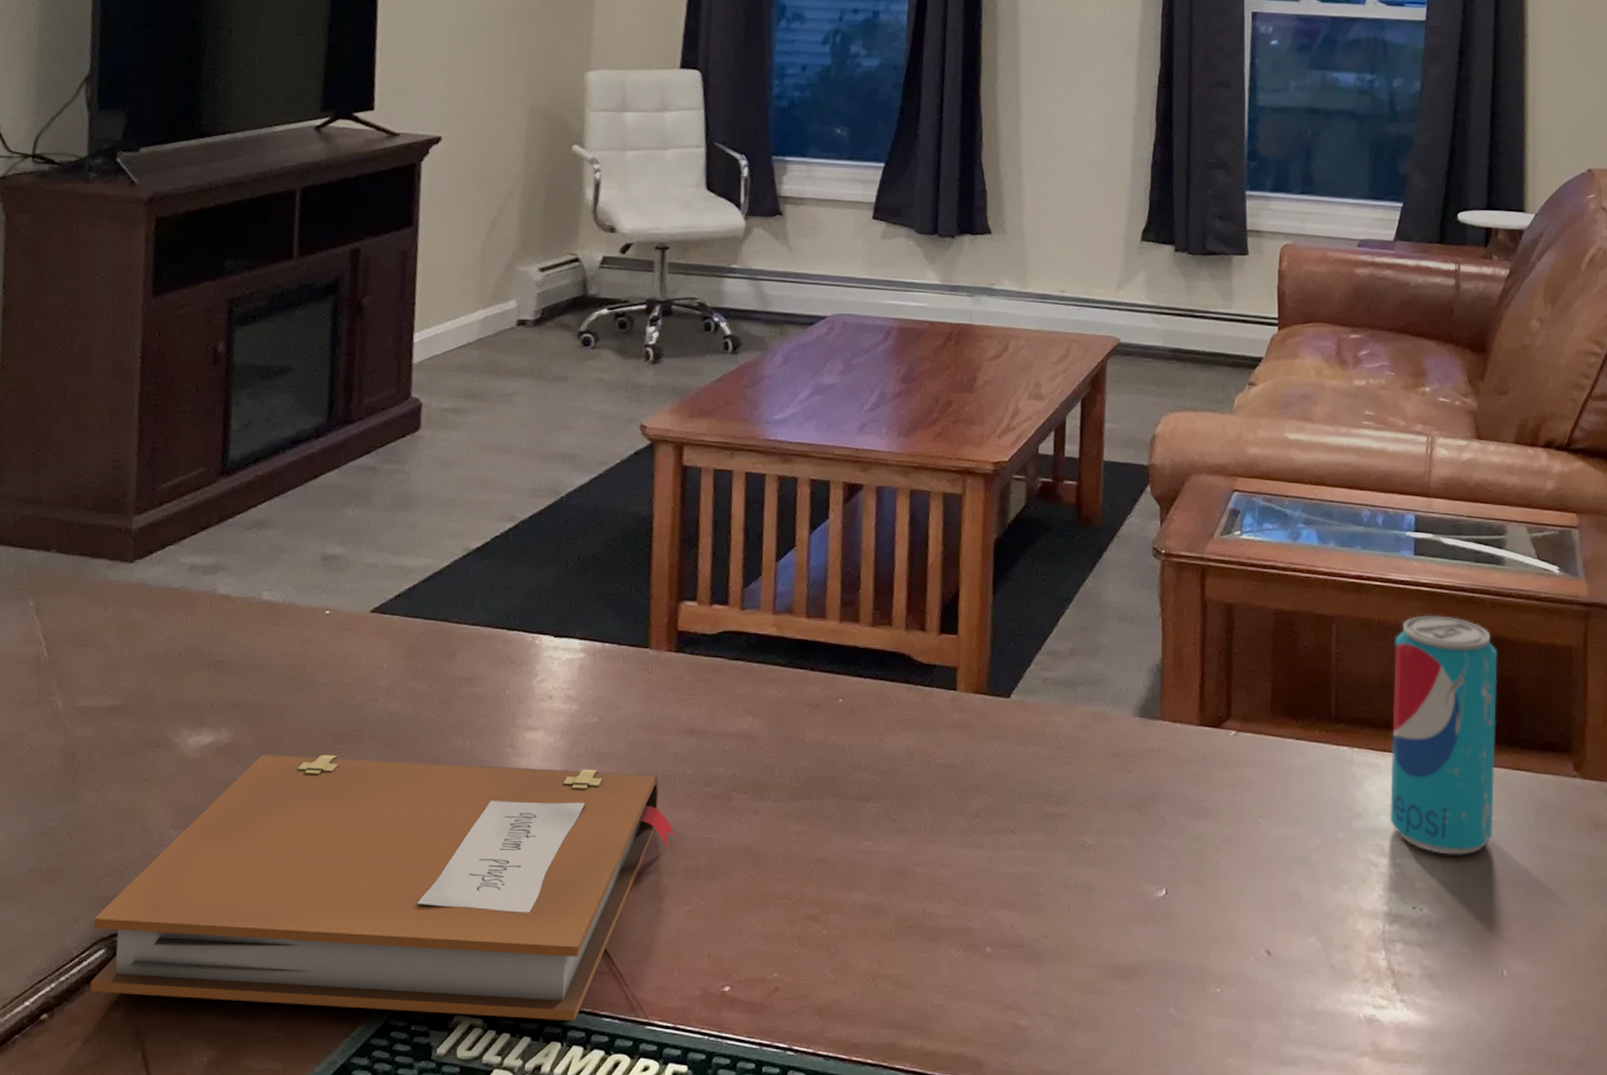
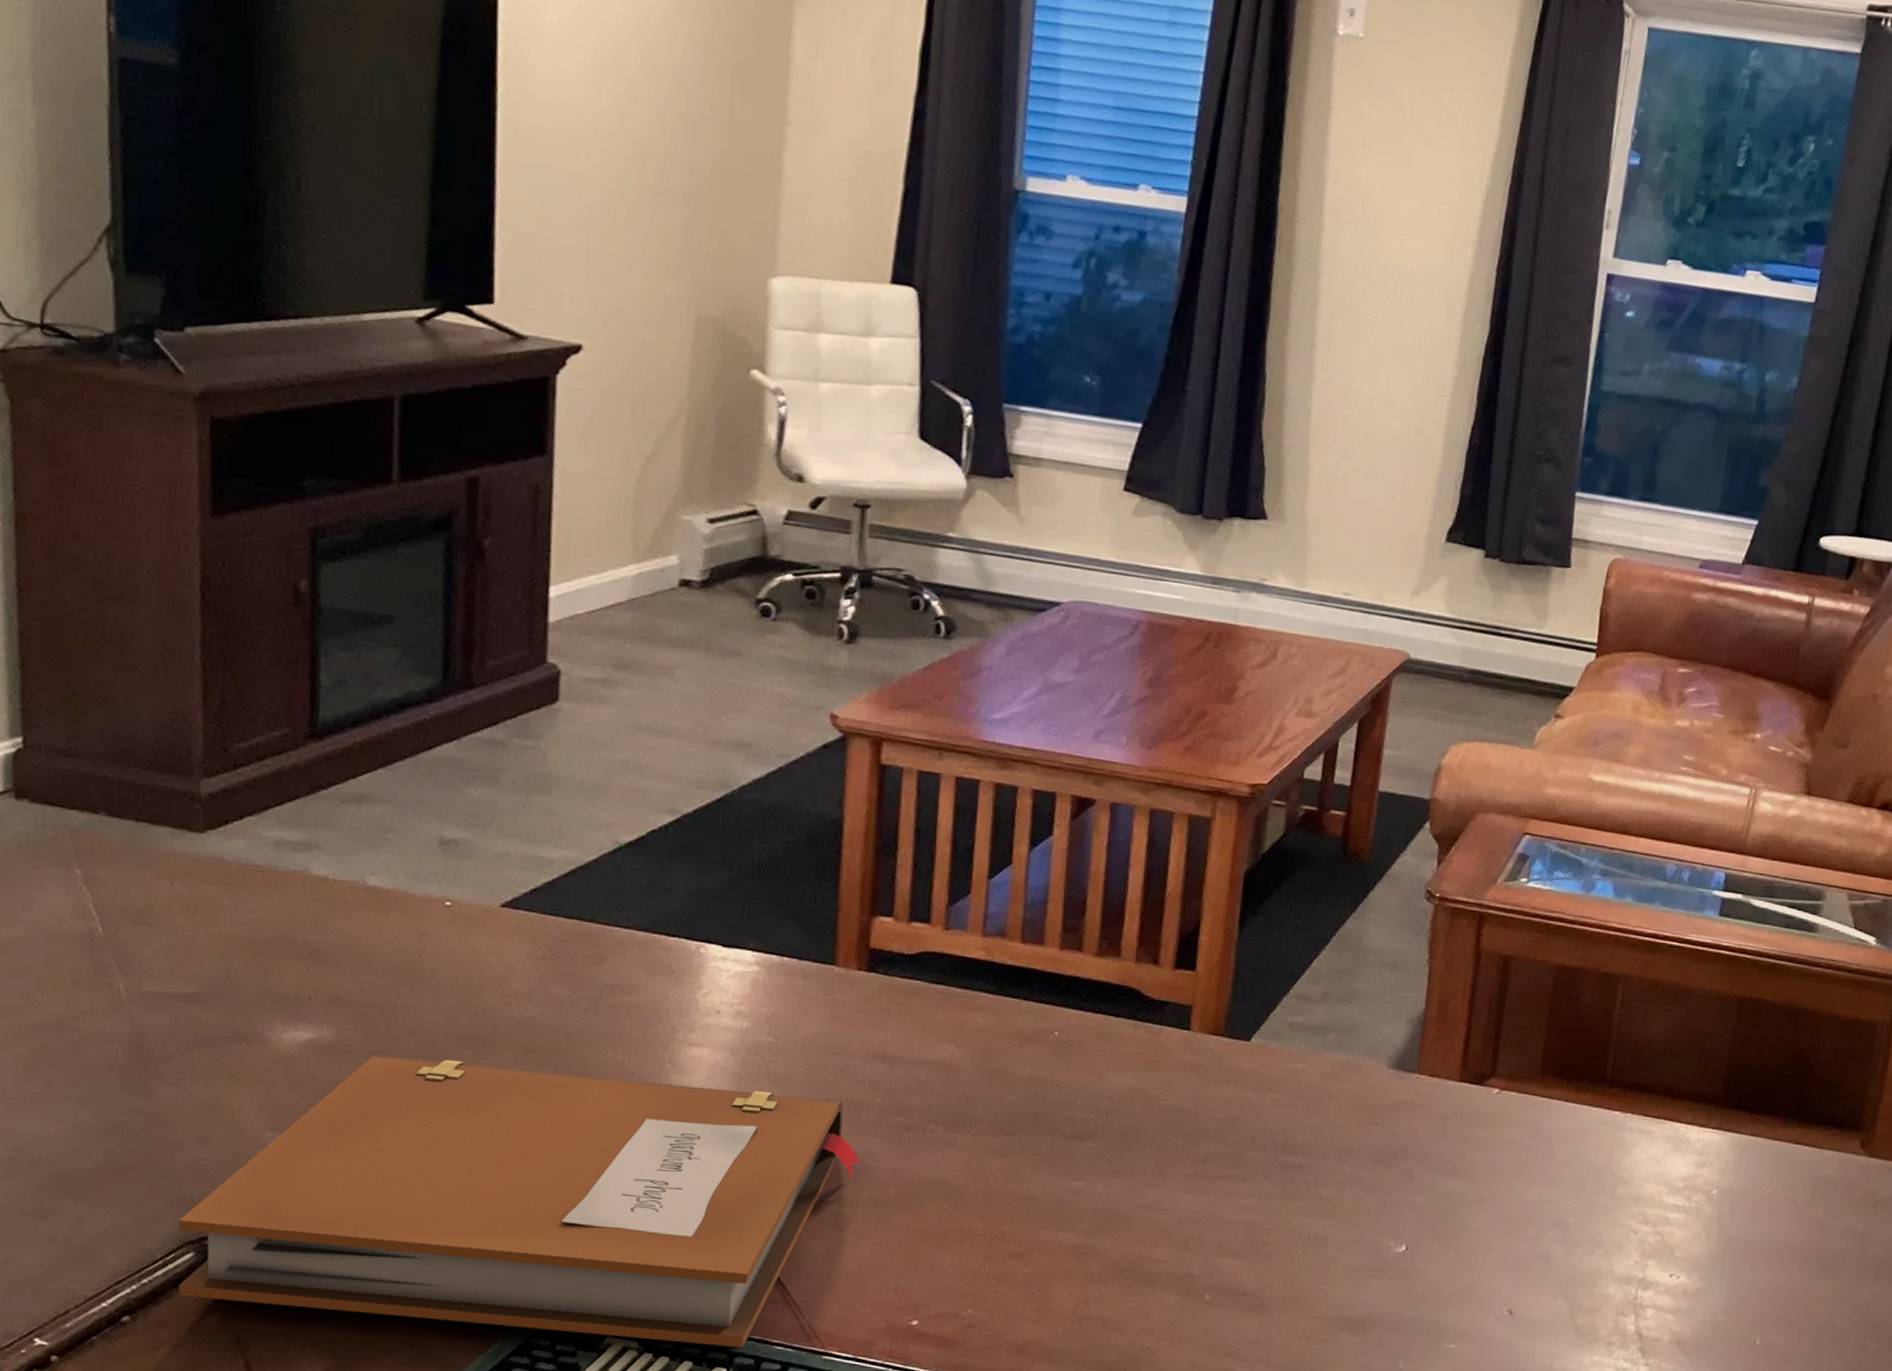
beverage can: present [1389,615,1498,855] -> none [1656,980,1796,1226]

